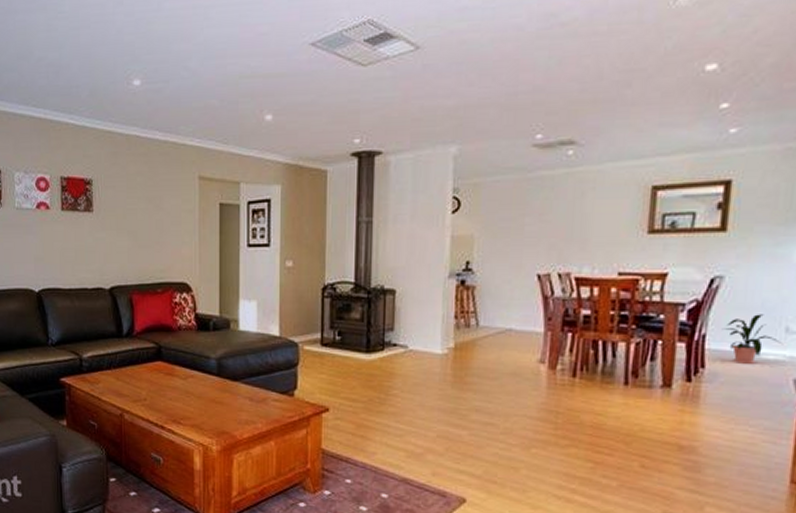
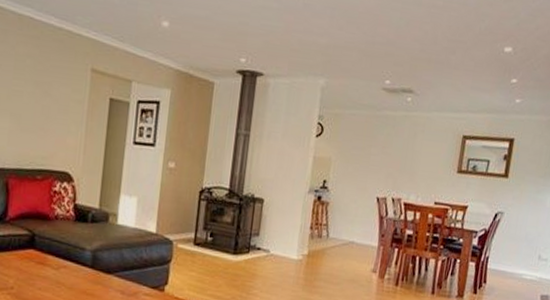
house plant: present [721,314,784,364] -> none [499,244,537,282]

